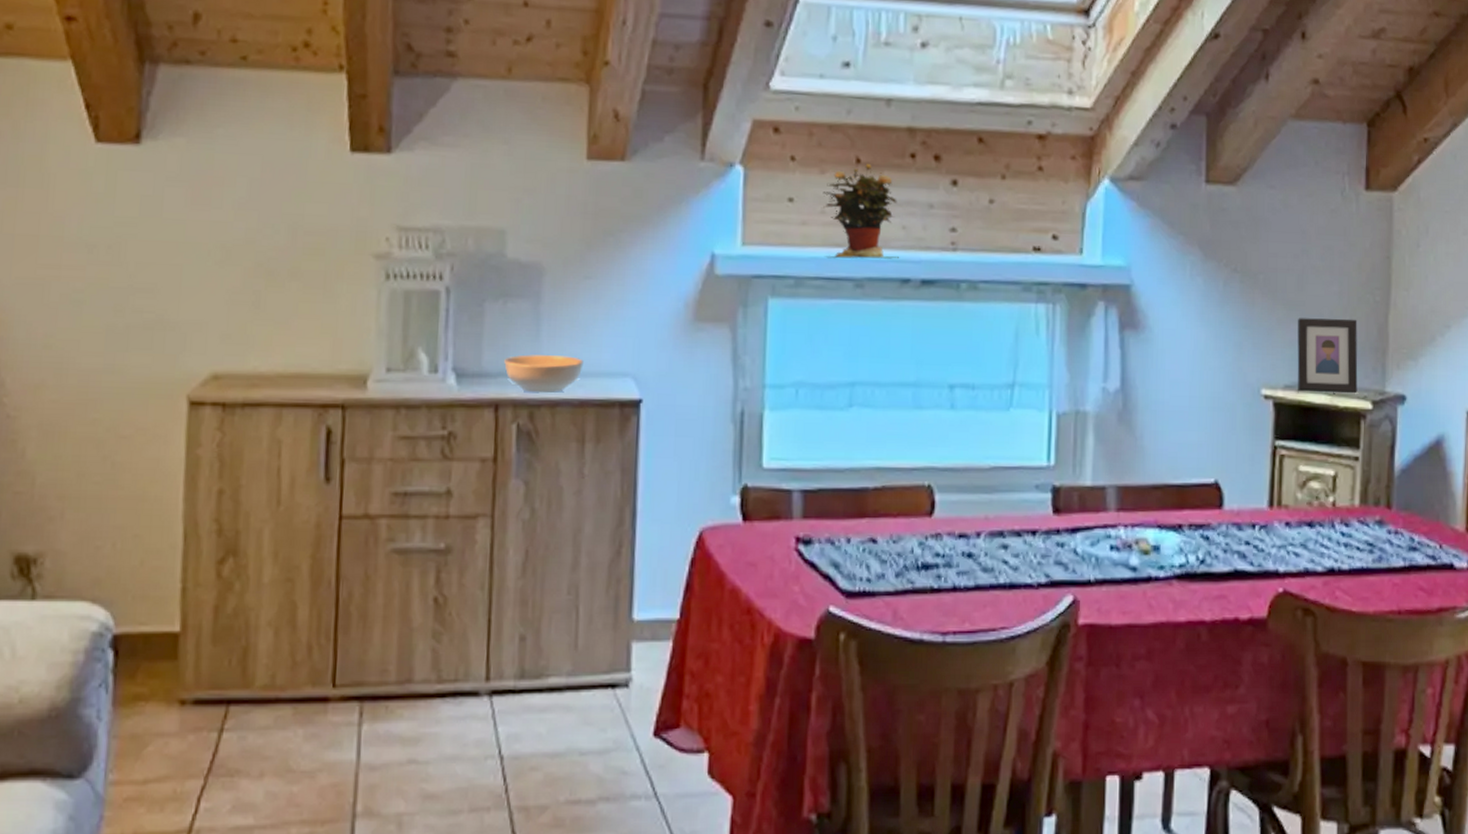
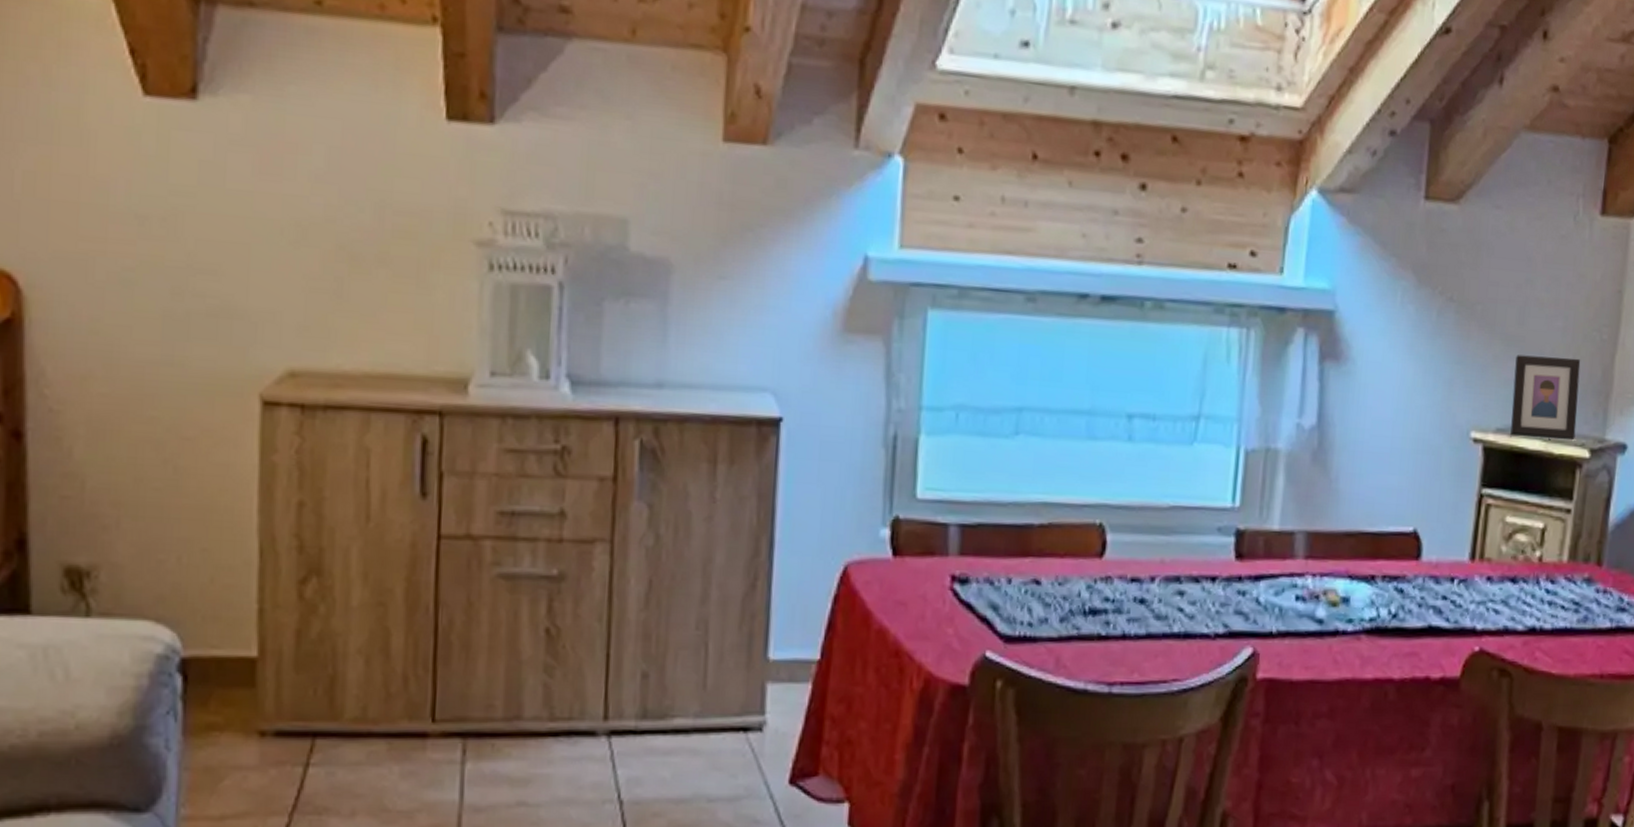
bowl: present [504,354,584,394] -> none [626,362,717,407]
flower arrangement: present [820,164,900,259] -> none [990,161,1078,271]

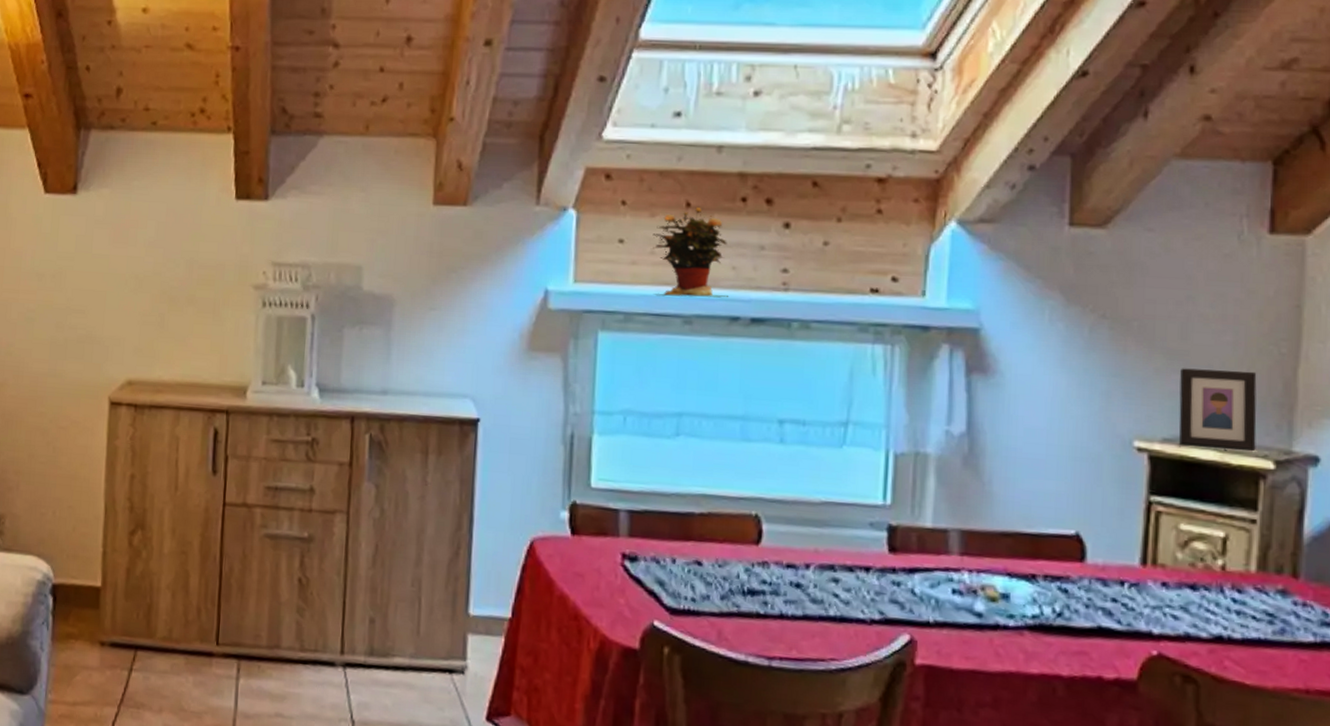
flower arrangement: none [990,161,1078,271] -> present [650,208,729,298]

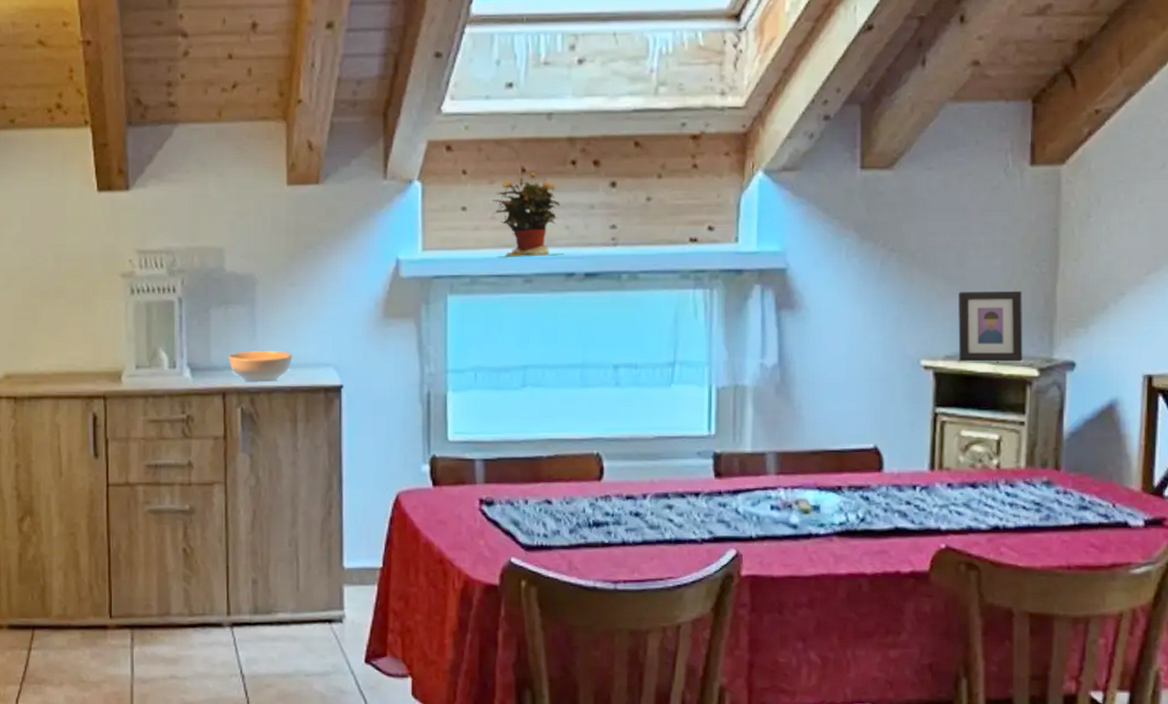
bowl: none [359,375,428,409] -> present [228,351,293,383]

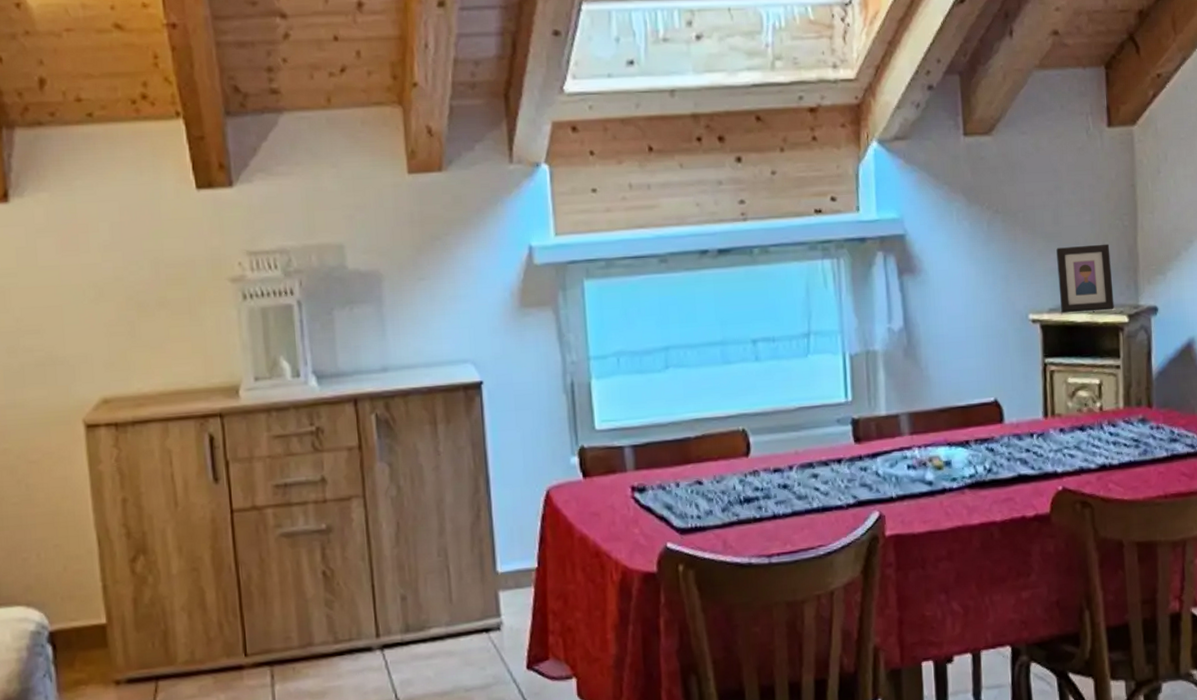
bowl: present [228,351,293,383] -> none [357,350,427,386]
flower arrangement: present [491,173,565,258] -> none [621,151,697,240]

